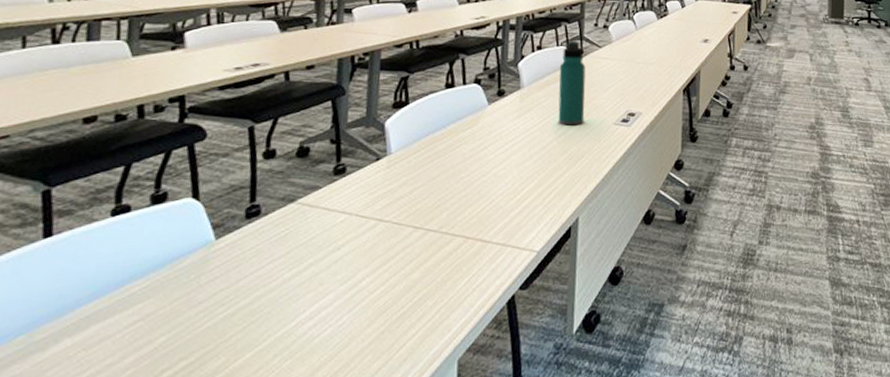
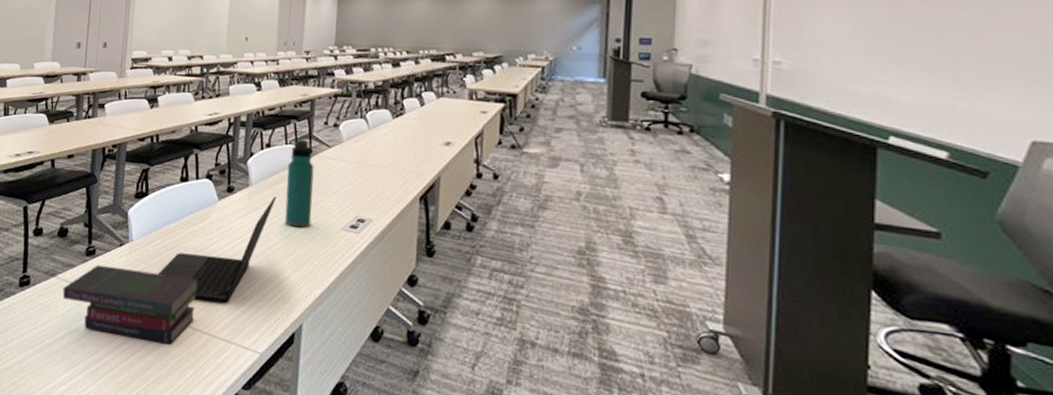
books: none [304,183,468,258] -> present [62,264,197,345]
laptop: none [423,97,549,208] -> present [158,197,277,304]

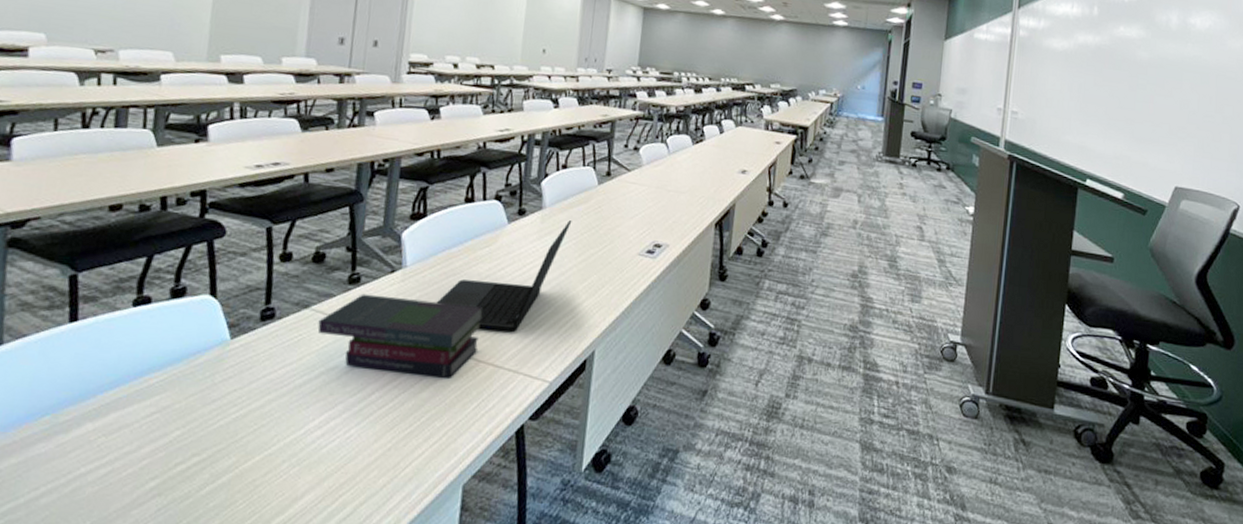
thermos bottle: present [284,140,314,228] -> none [579,162,613,253]

